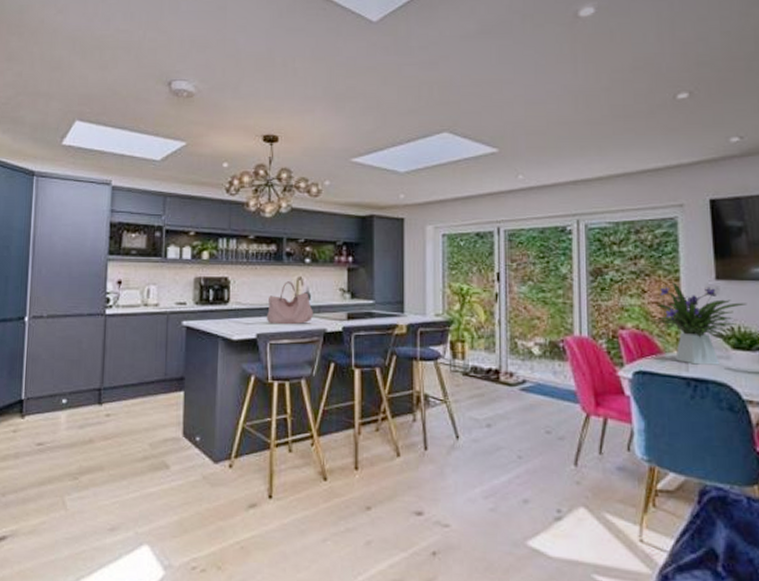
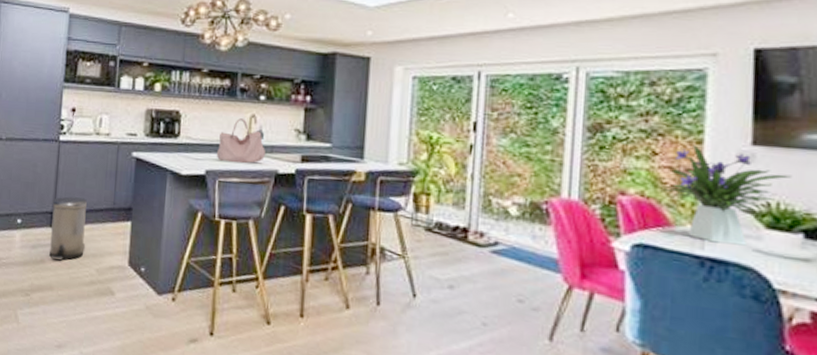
pedal bin: none [98,371,138,438] -> present [49,196,88,261]

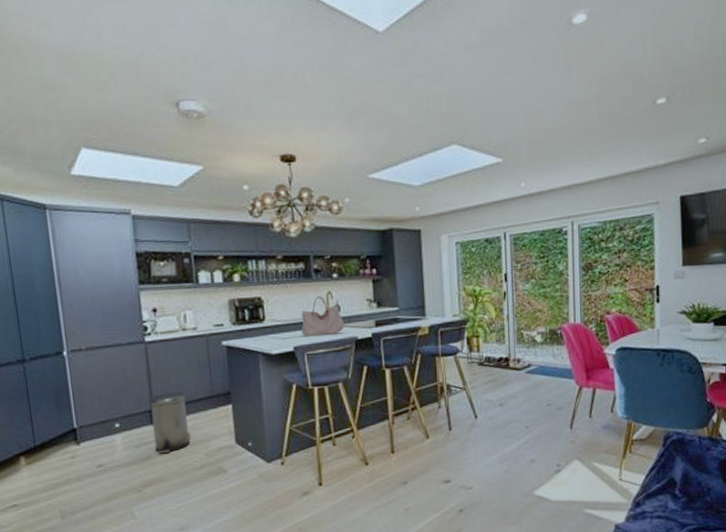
flower arrangement: present [657,145,793,246] -> none [629,271,706,338]

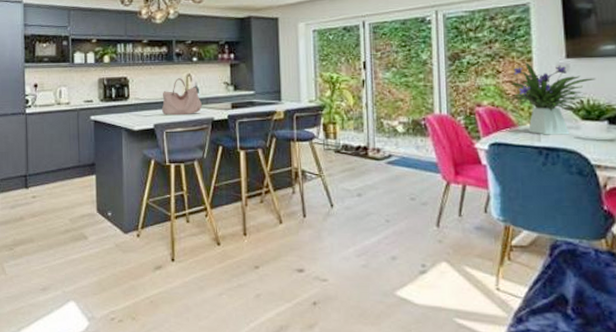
pedal bin: present [149,392,190,453] -> none [25,160,57,215]
flower arrangement: none [629,271,706,338] -> present [502,62,596,135]

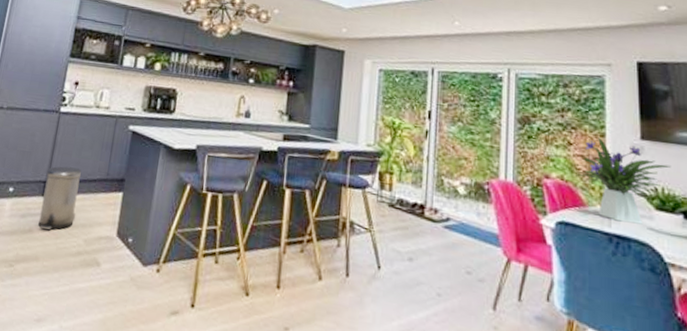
pedal bin: none [25,160,57,215] -> present [38,166,82,230]
handbag: present [161,78,202,116] -> none [207,98,252,140]

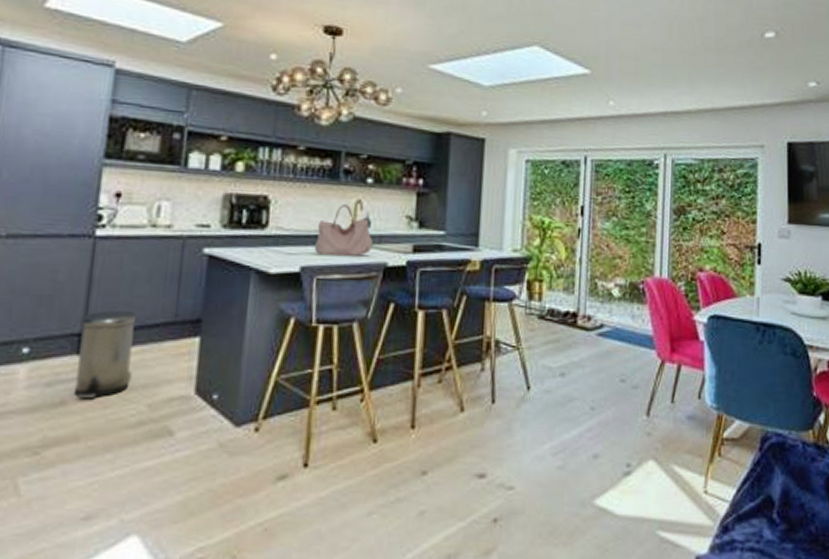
handbag: none [207,98,252,140] -> present [314,204,373,257]
flower arrangement: present [573,137,672,225] -> none [725,224,814,310]

